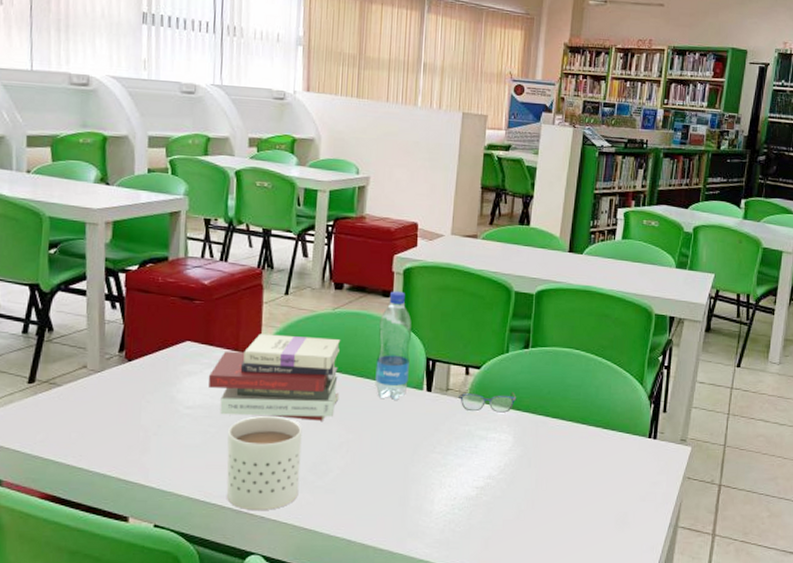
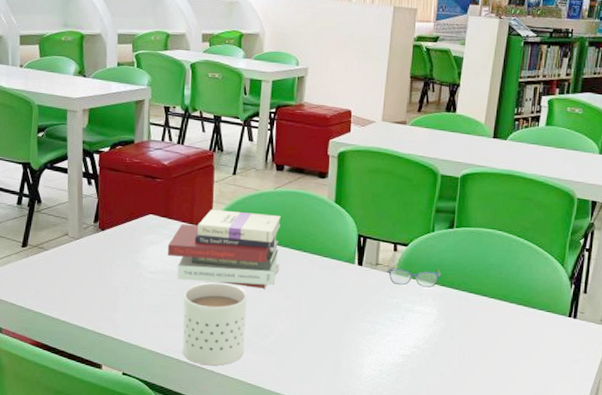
bottle: present [375,291,413,400] -> none [311,173,346,272]

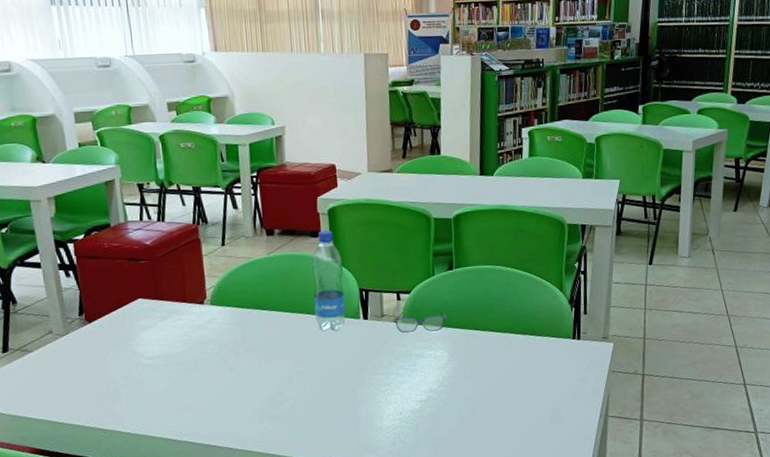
books: present [167,209,282,289] -> none [163,281,285,362]
mug: present [182,282,247,366] -> none [188,357,260,443]
bottle: none [311,173,346,272] -> present [312,230,346,331]

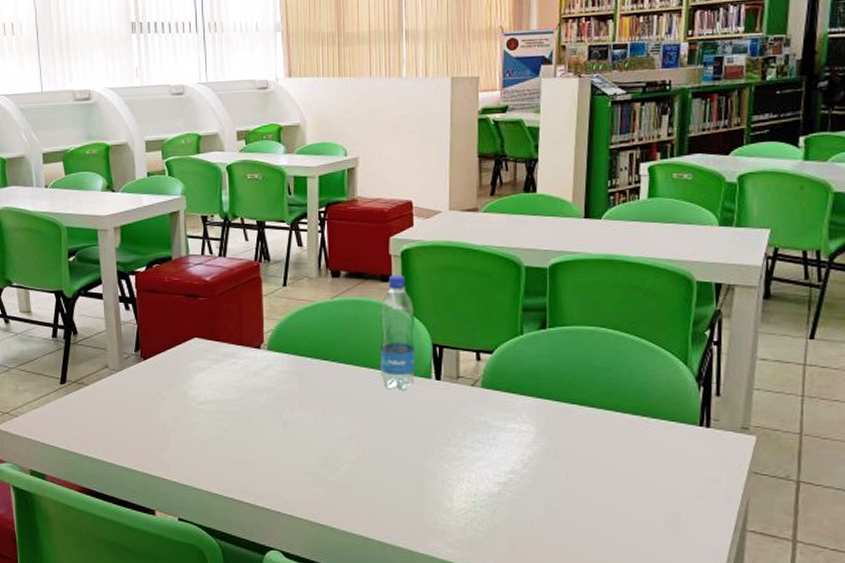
glasses: present [393,312,447,334] -> none [471,376,536,401]

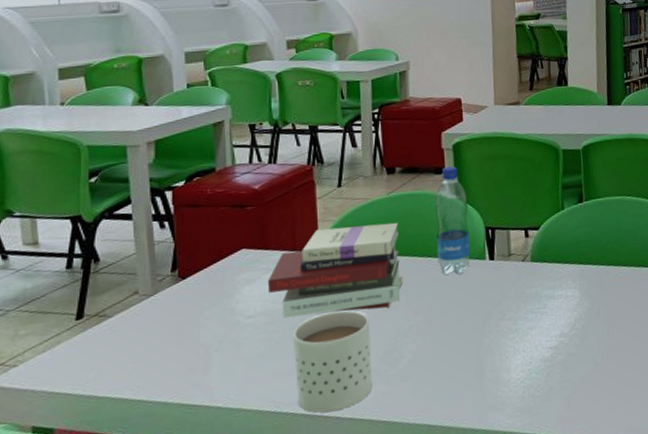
books: none [216,327,345,414] -> present [267,222,404,319]
mug: none [239,410,312,506] -> present [293,310,373,413]

